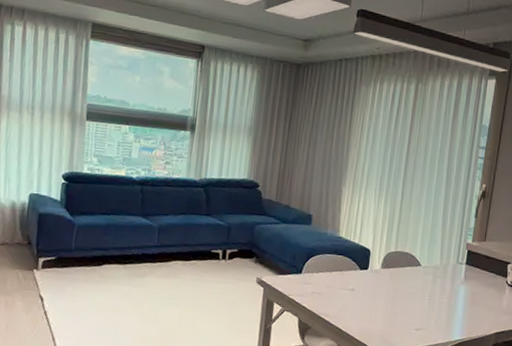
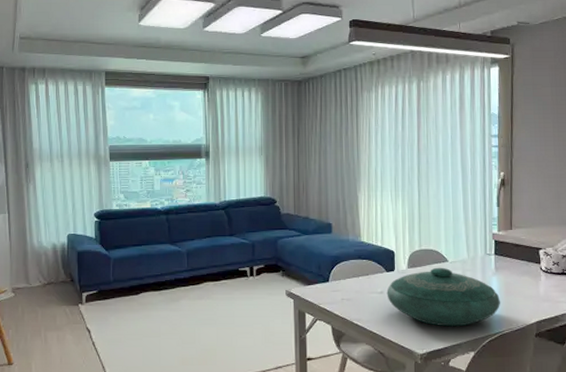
decorative bowl: none [357,270,465,331] -> present [386,267,501,327]

